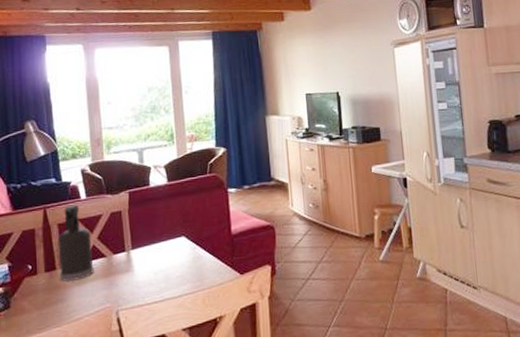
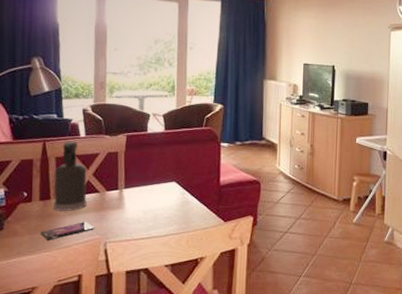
smartphone: none [48,290,104,315] -> present [40,222,94,240]

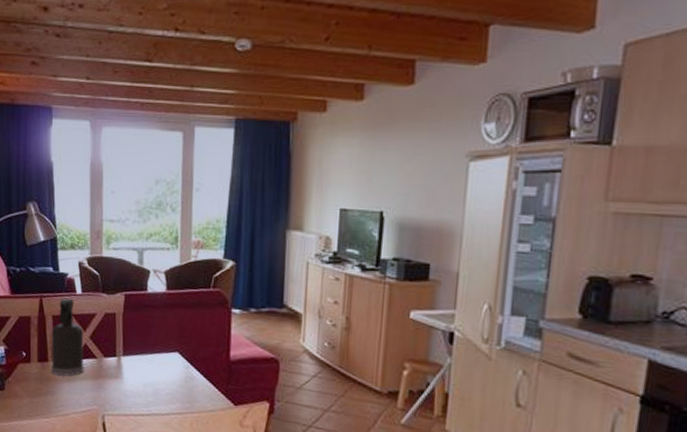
smartphone: present [40,222,94,240] -> none [39,389,92,406]

